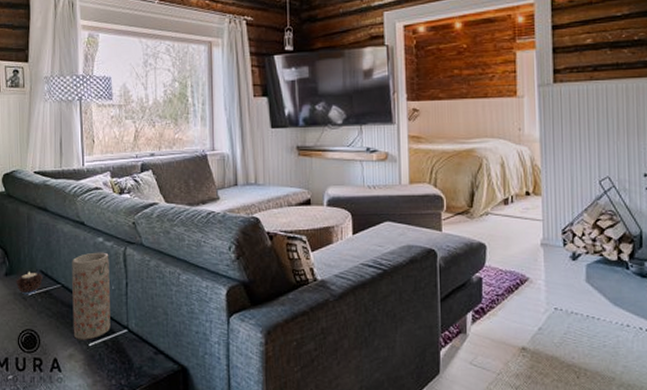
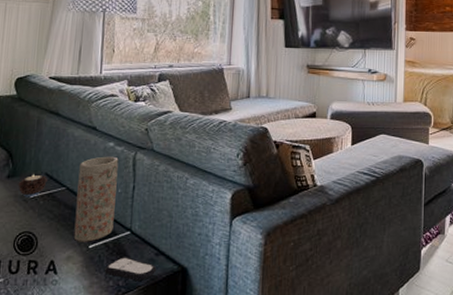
remote control: none [106,355,157,380] -> present [105,257,157,281]

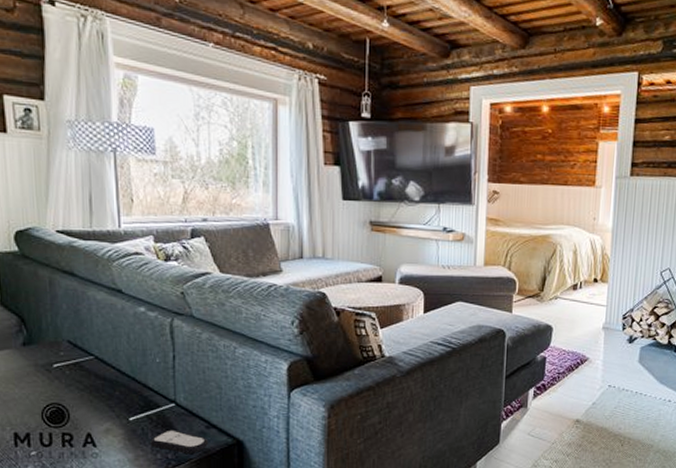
candle: present [18,174,48,197] -> none [36,342,72,367]
vase: present [74,156,119,242] -> none [107,322,155,414]

